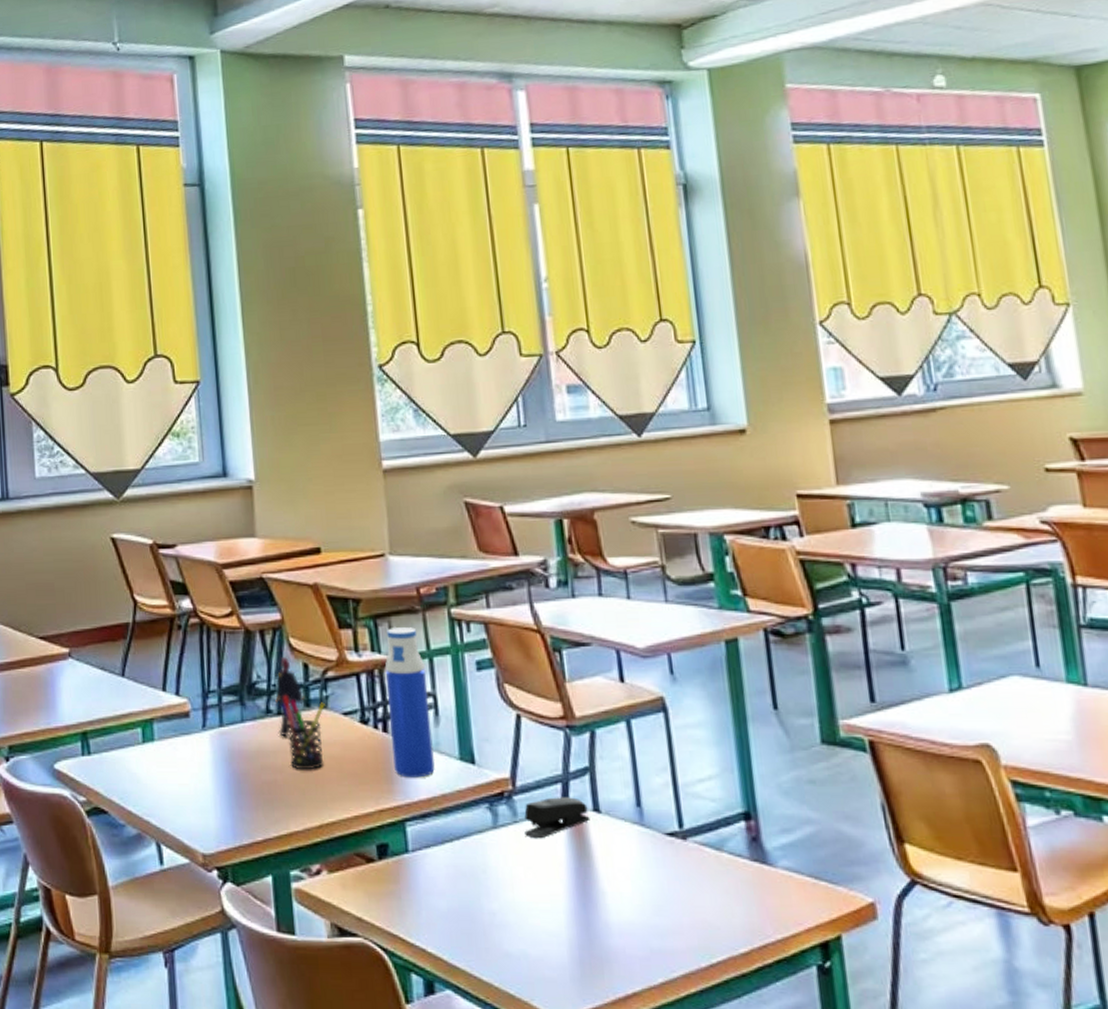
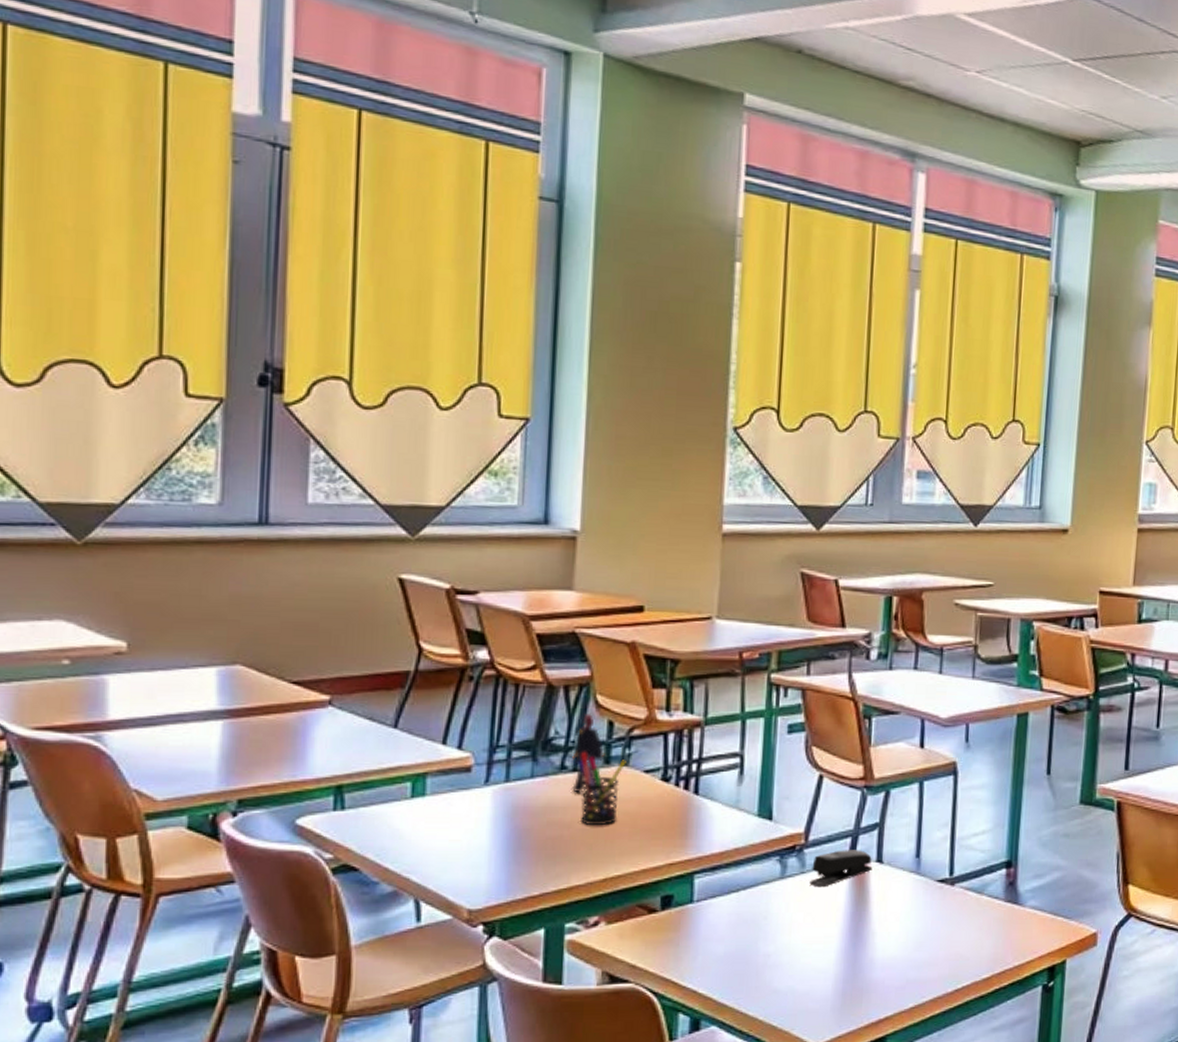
water bottle: present [384,627,435,778] -> none [690,689,737,833]

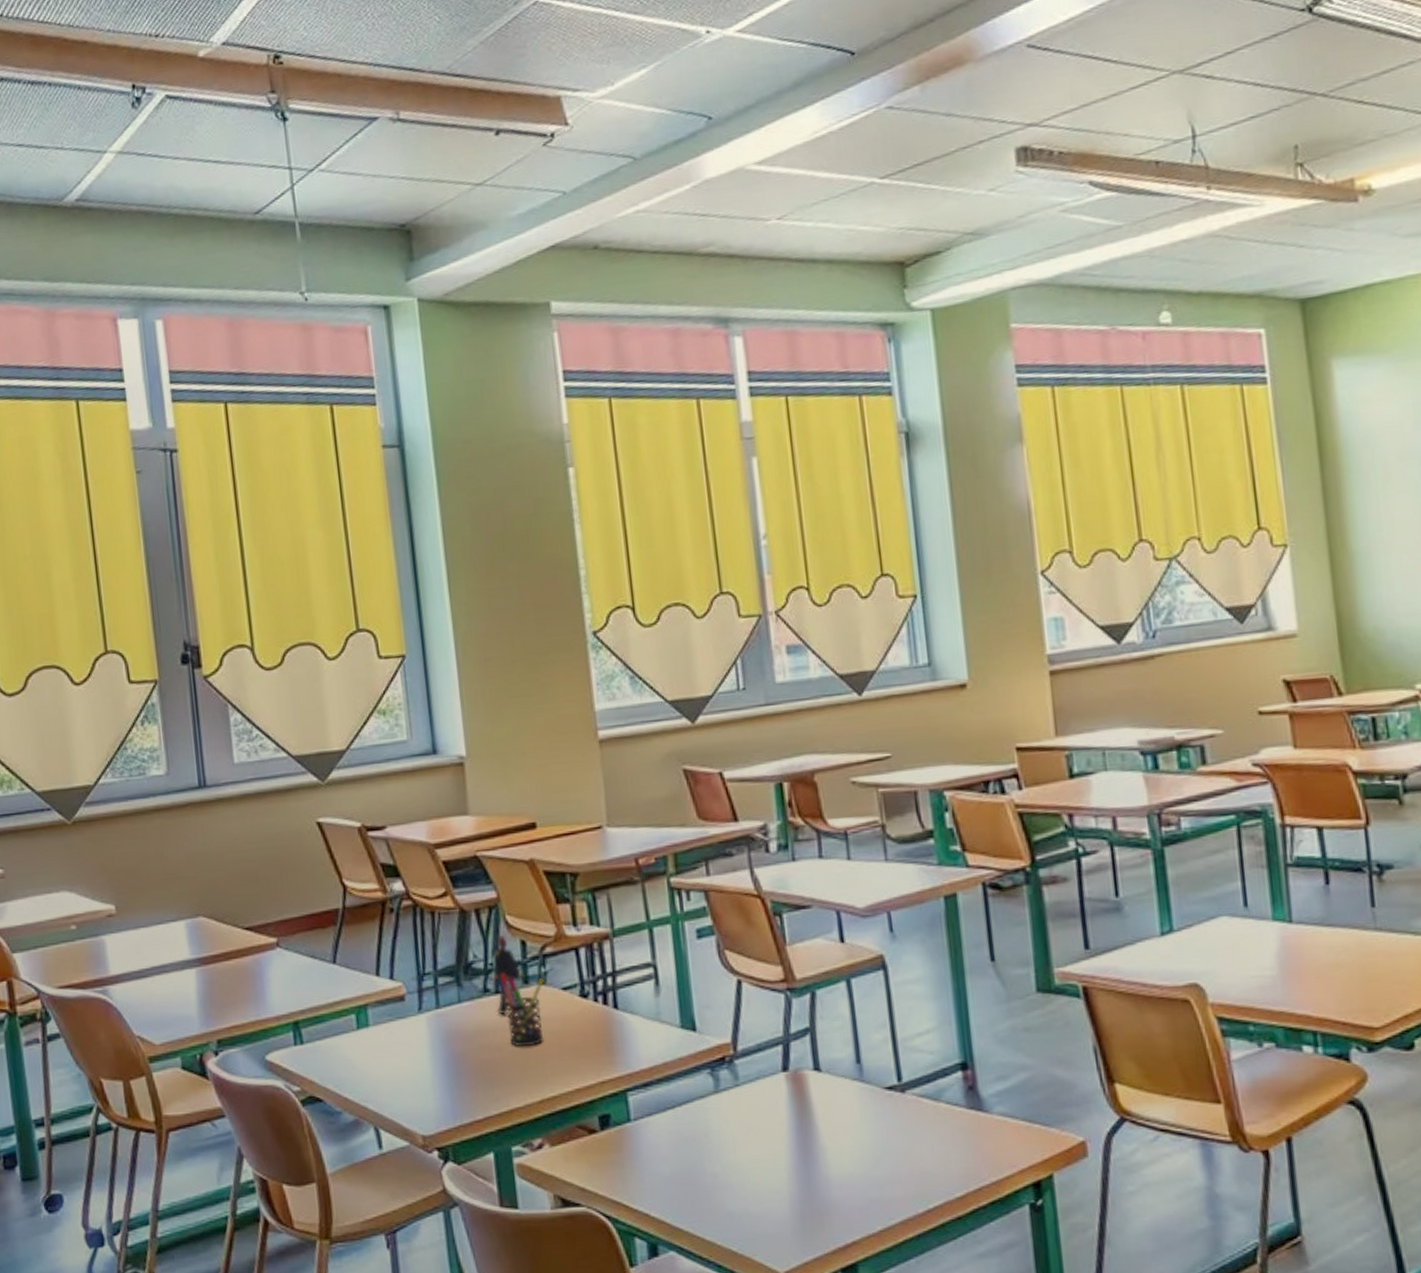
stapler: present [810,850,873,888] -> none [745,1058,811,1101]

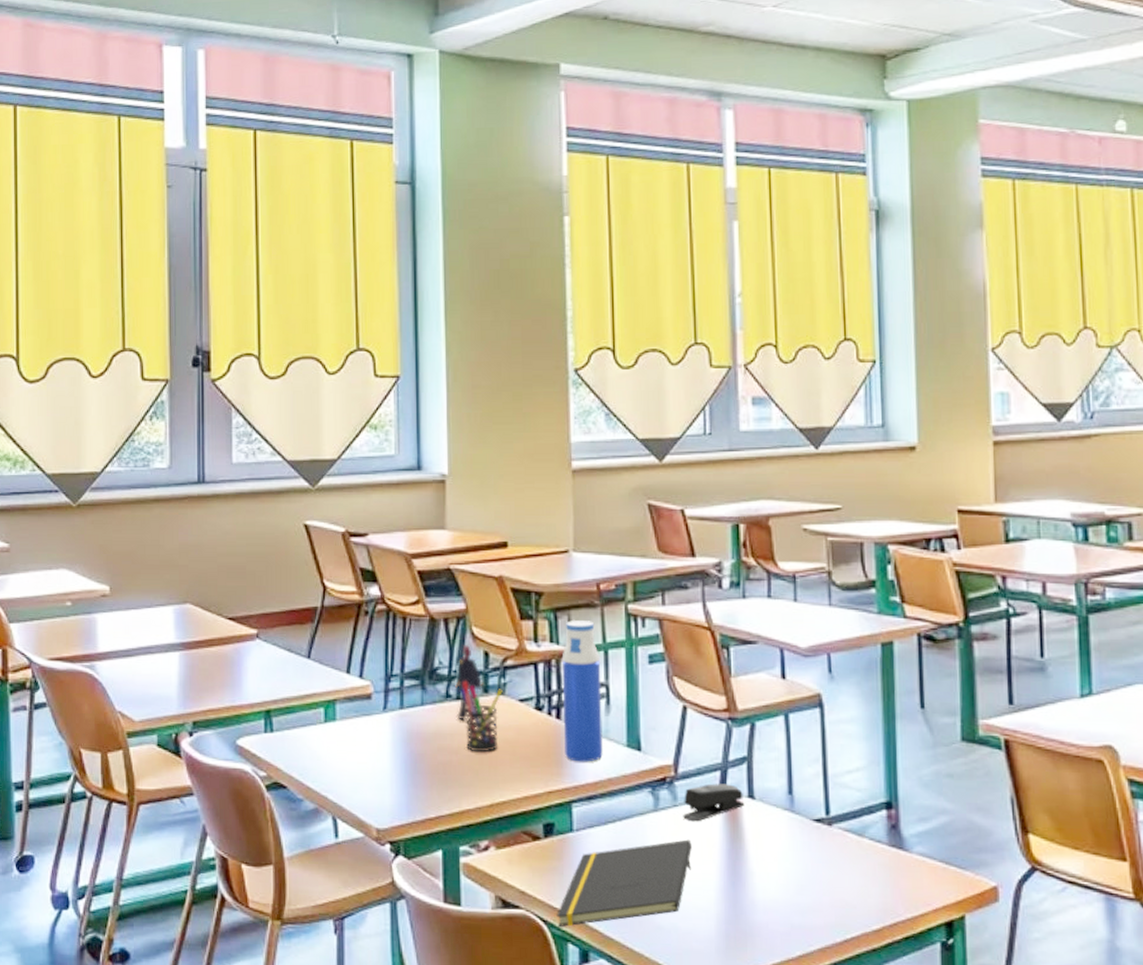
water bottle: none [604,899,656,1048] -> present [561,621,603,762]
notepad: none [620,1119,760,1221] -> present [556,839,692,927]
stapler: none [745,1058,811,1101] -> present [683,783,745,822]

